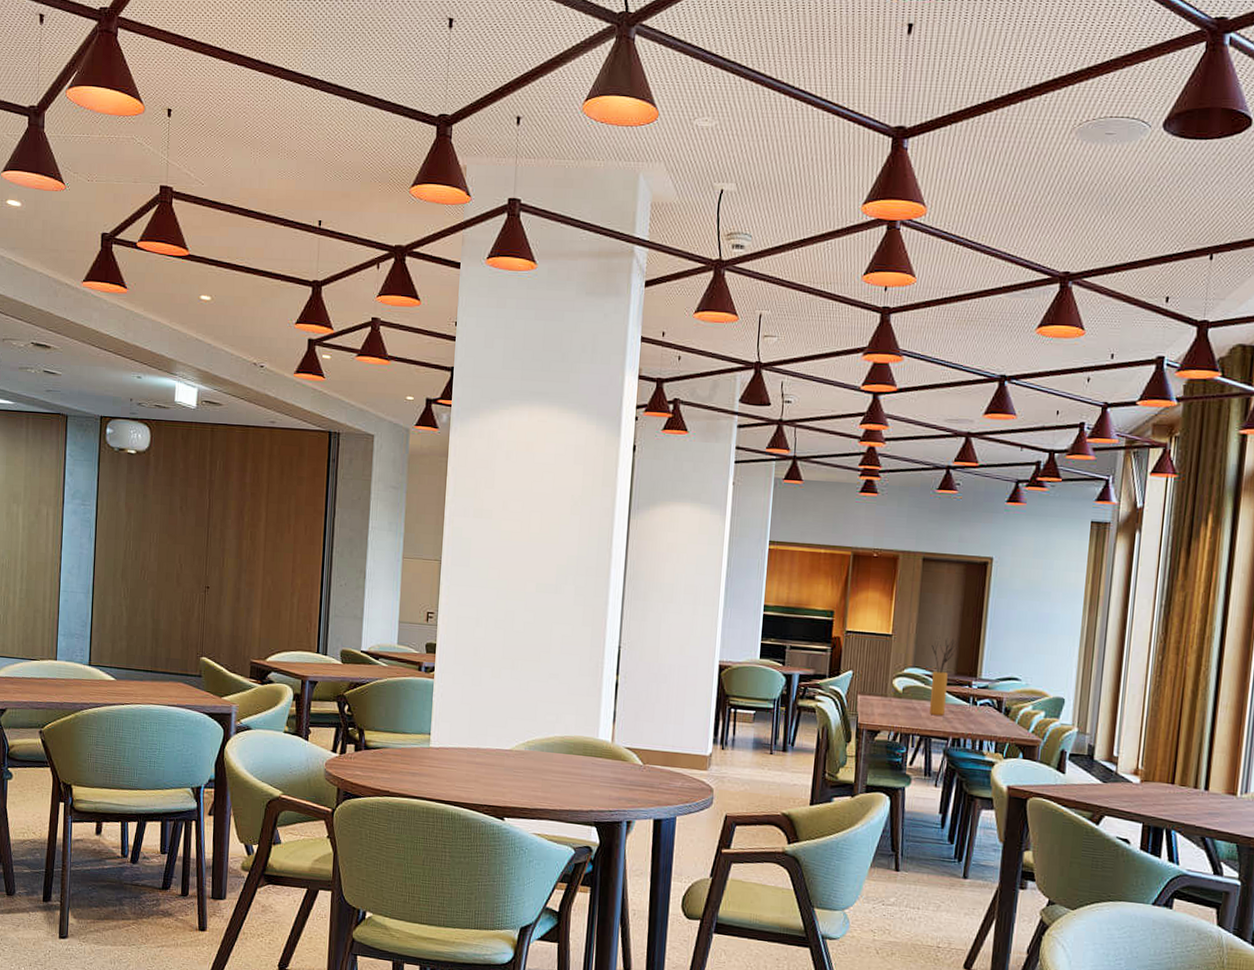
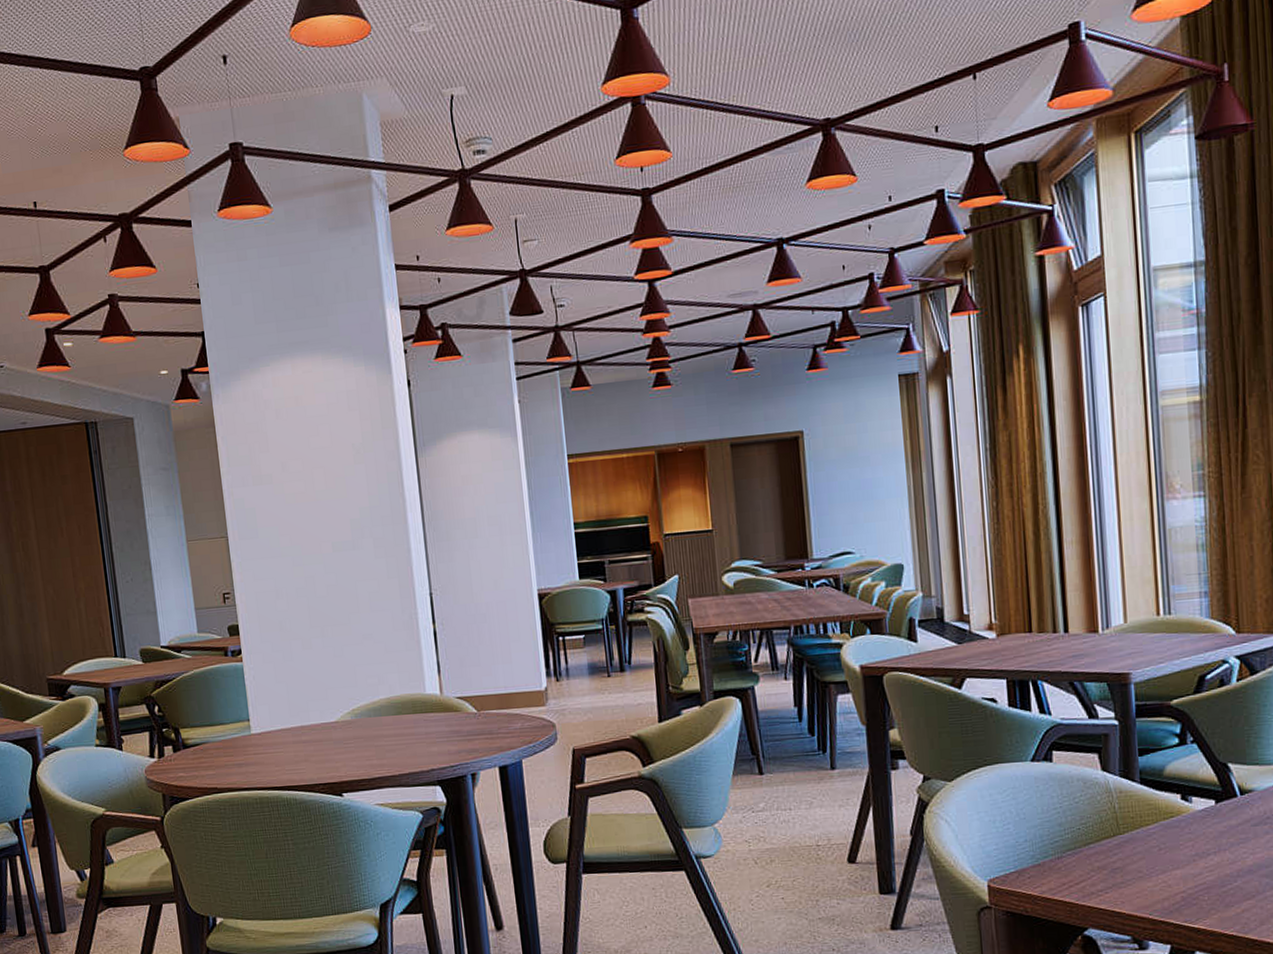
vase: present [929,635,960,716] -> none [755,521,784,607]

